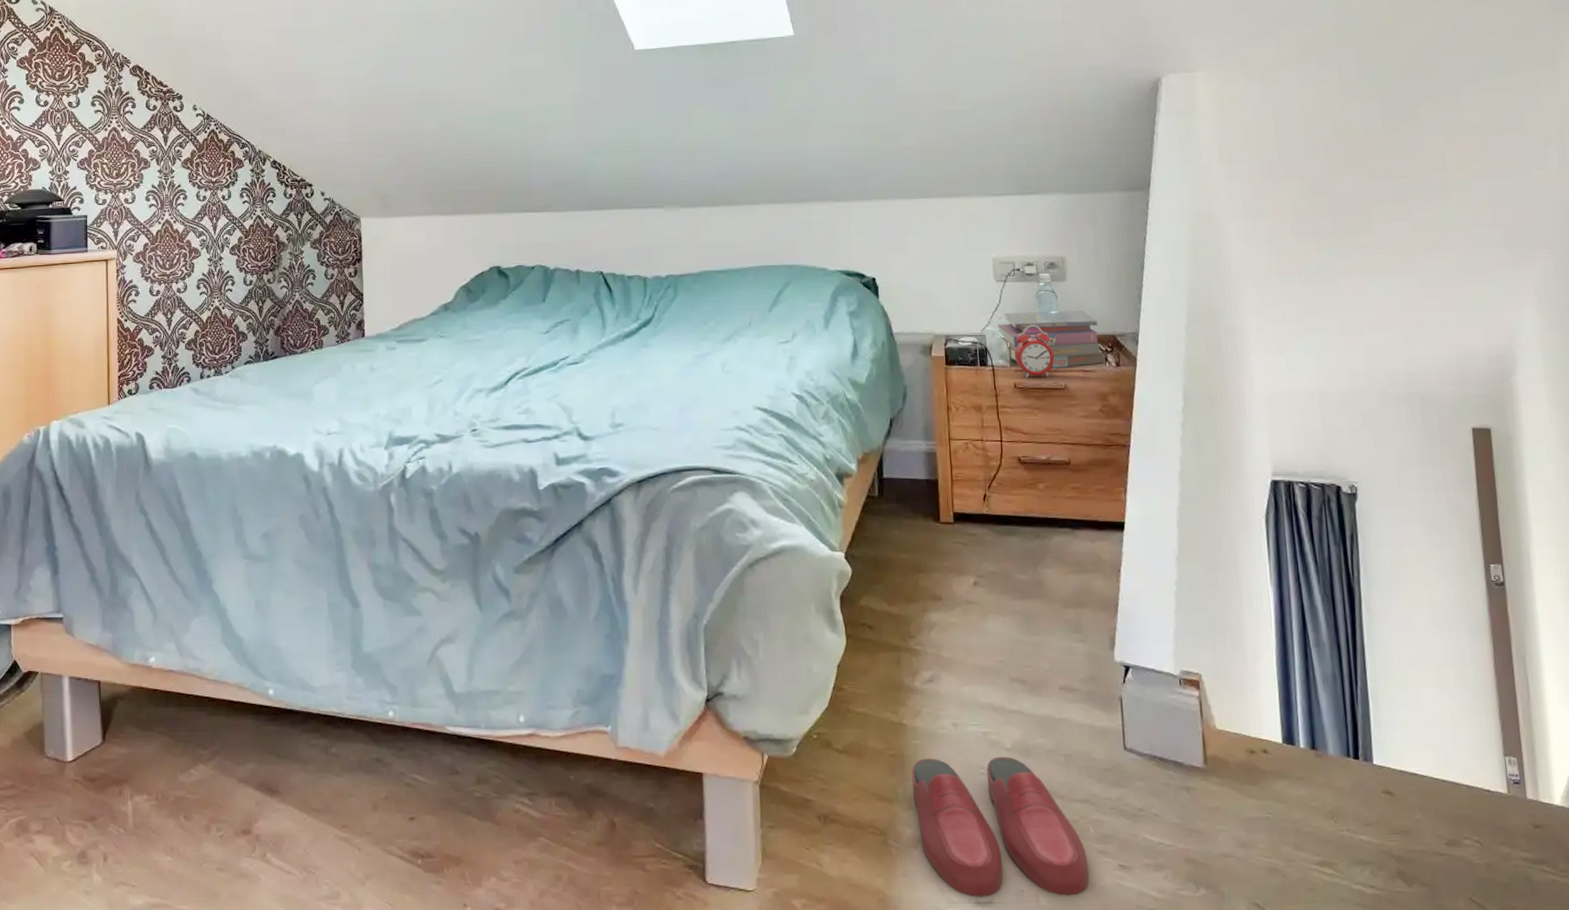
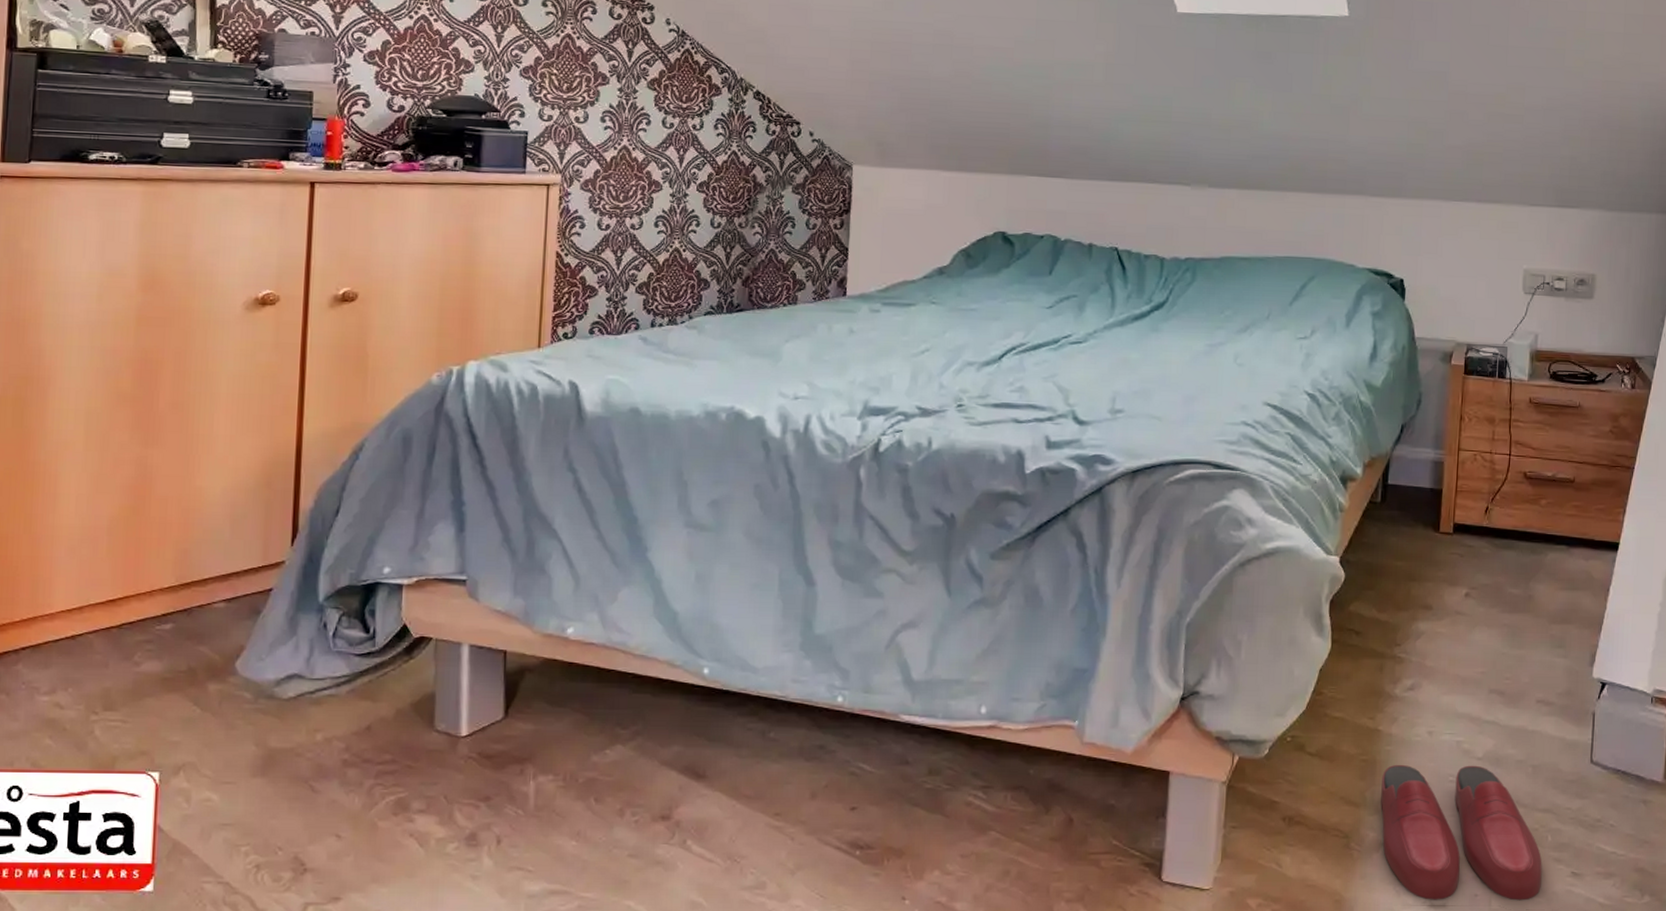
books: present [997,310,1104,369] -> none [1519,326,1620,387]
alarm clock: present [1014,324,1055,379] -> none [1534,340,1573,394]
bottle: present [1034,272,1059,313] -> none [1560,288,1583,330]

